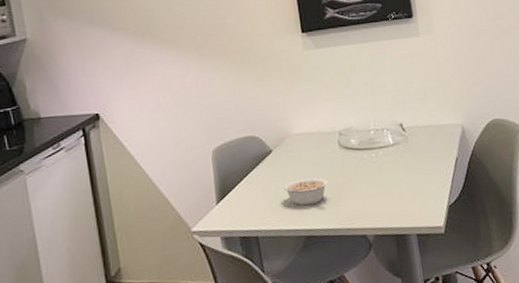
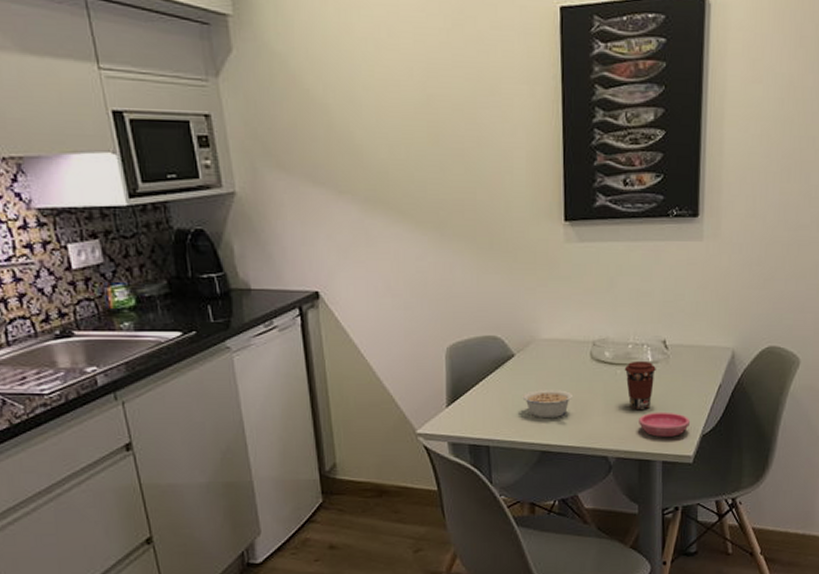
coffee cup: none [369,143,398,188] -> present [624,360,656,409]
saucer: none [389,187,436,212] -> present [639,412,690,437]

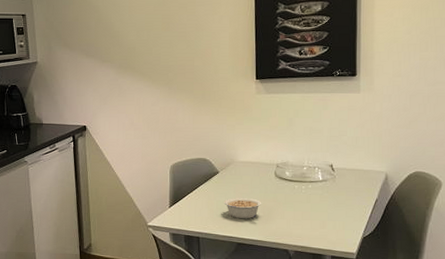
coffee cup: present [624,360,656,409] -> none [300,179,325,215]
saucer: present [639,412,690,437] -> none [312,218,353,237]

